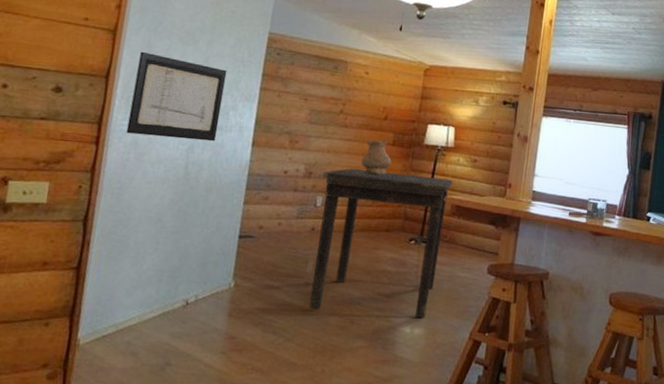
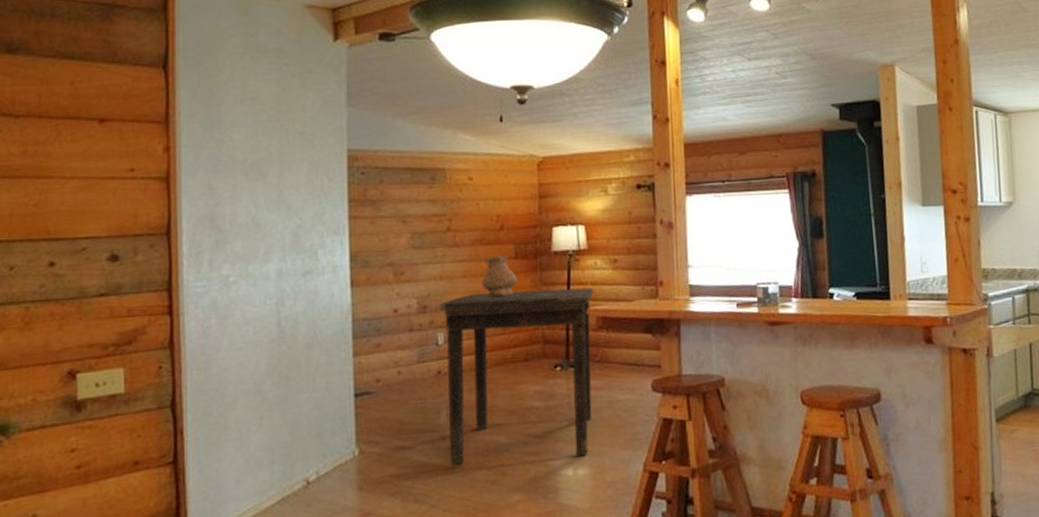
wall art: present [126,51,227,142] -> none [202,197,308,296]

